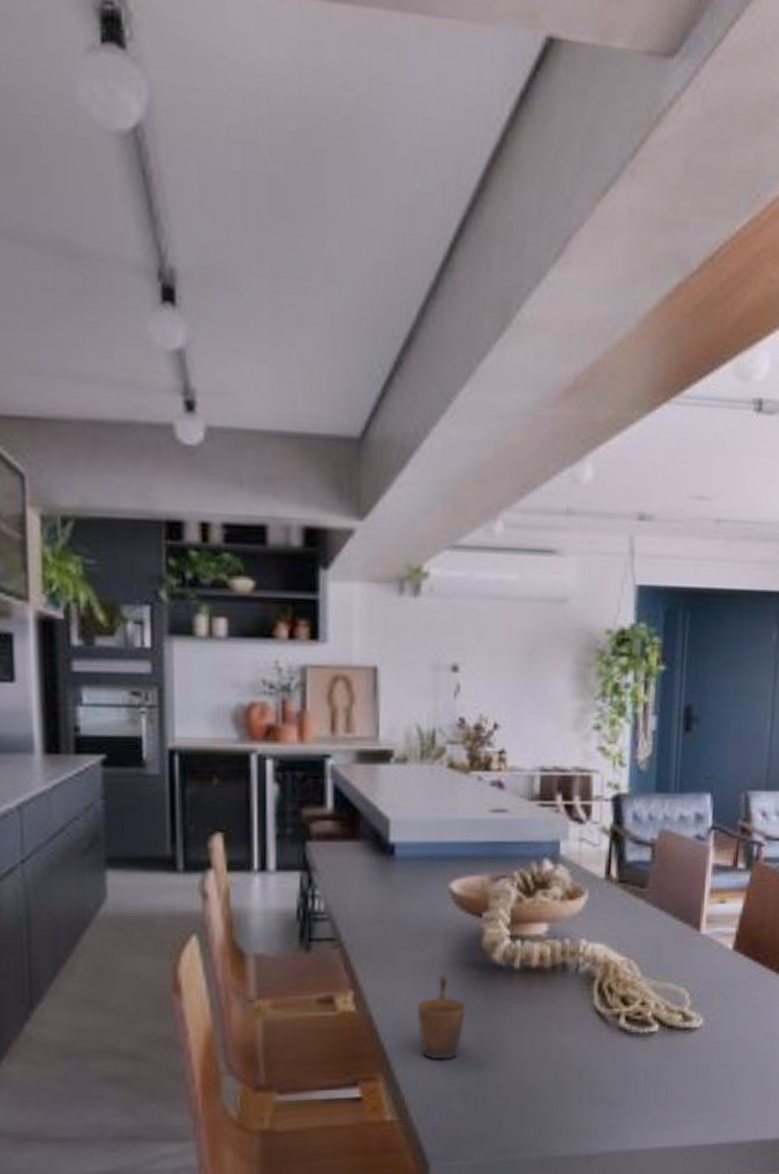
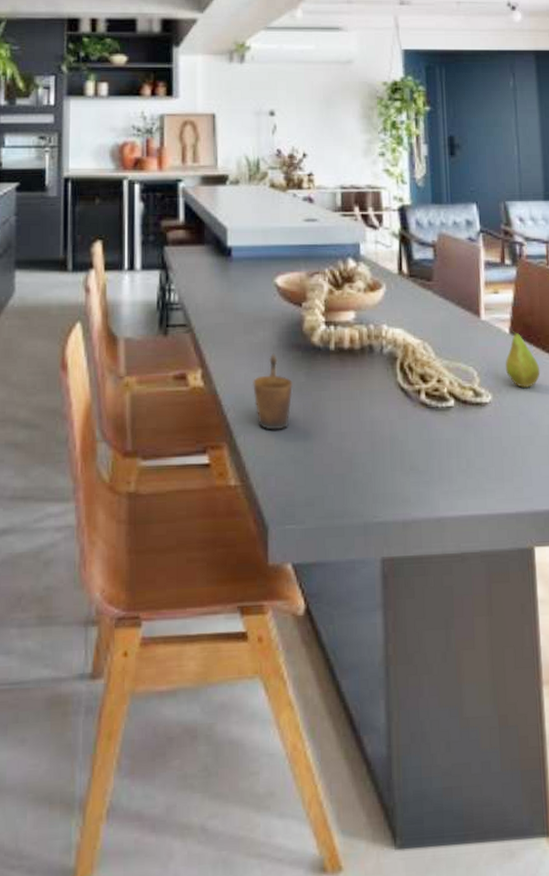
fruit: none [722,943,764,1011] -> present [505,327,541,388]

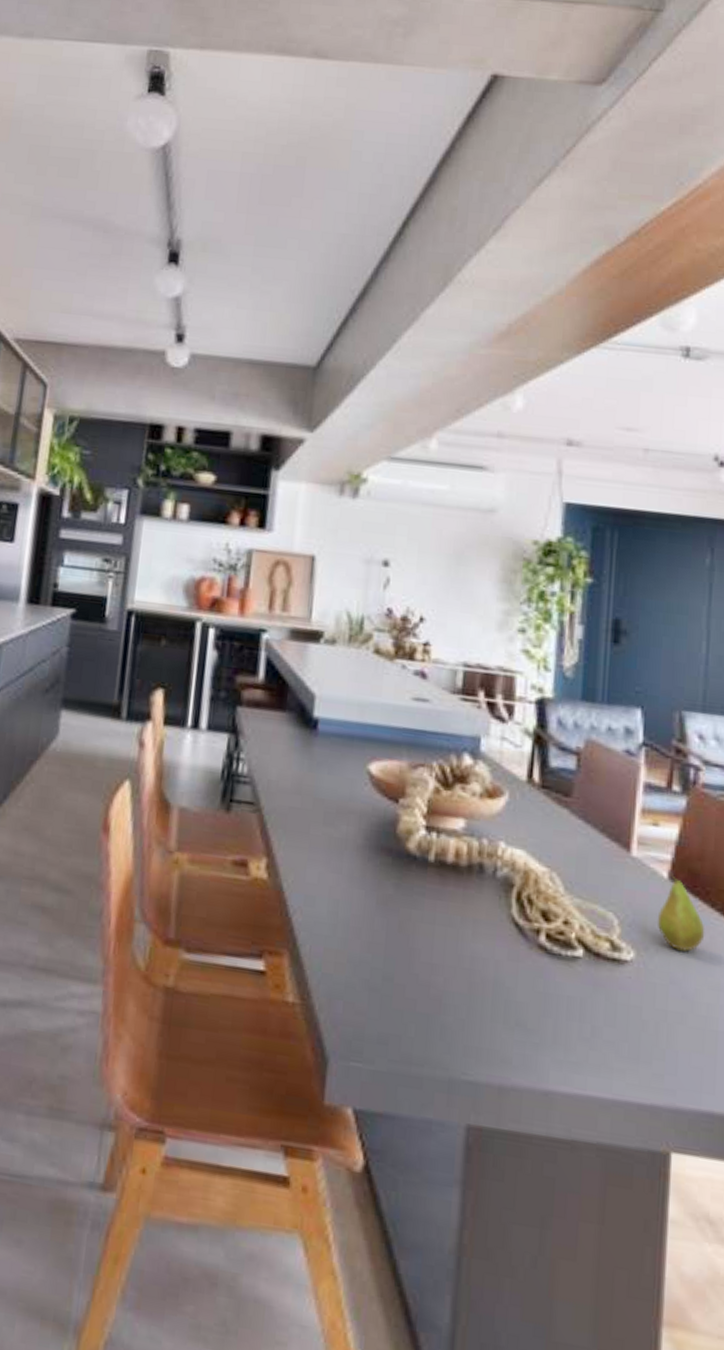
mug: present [253,353,294,430] -> none [327,854,378,947]

